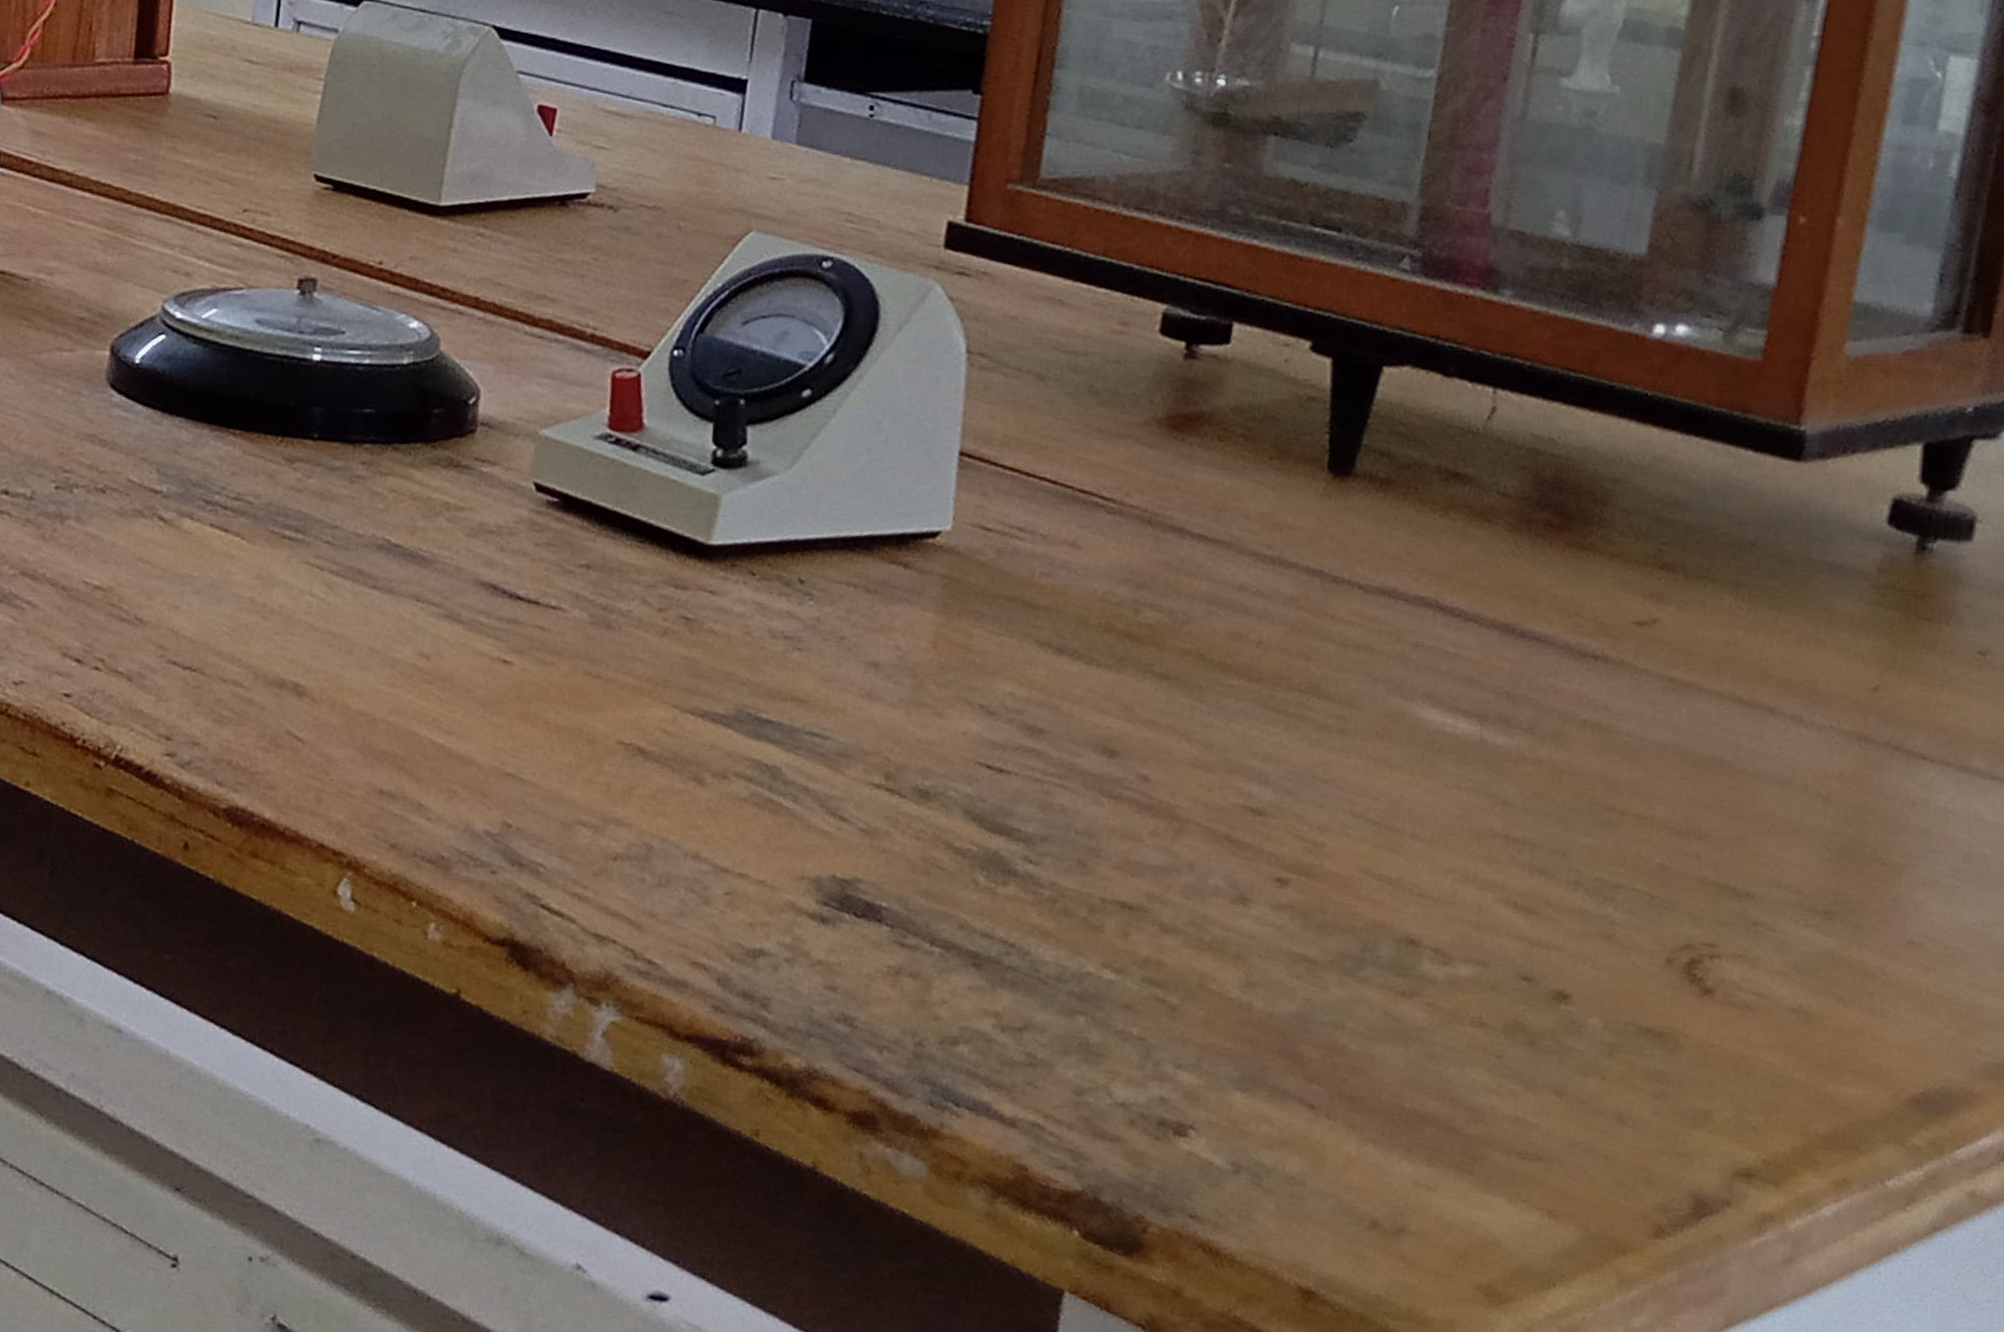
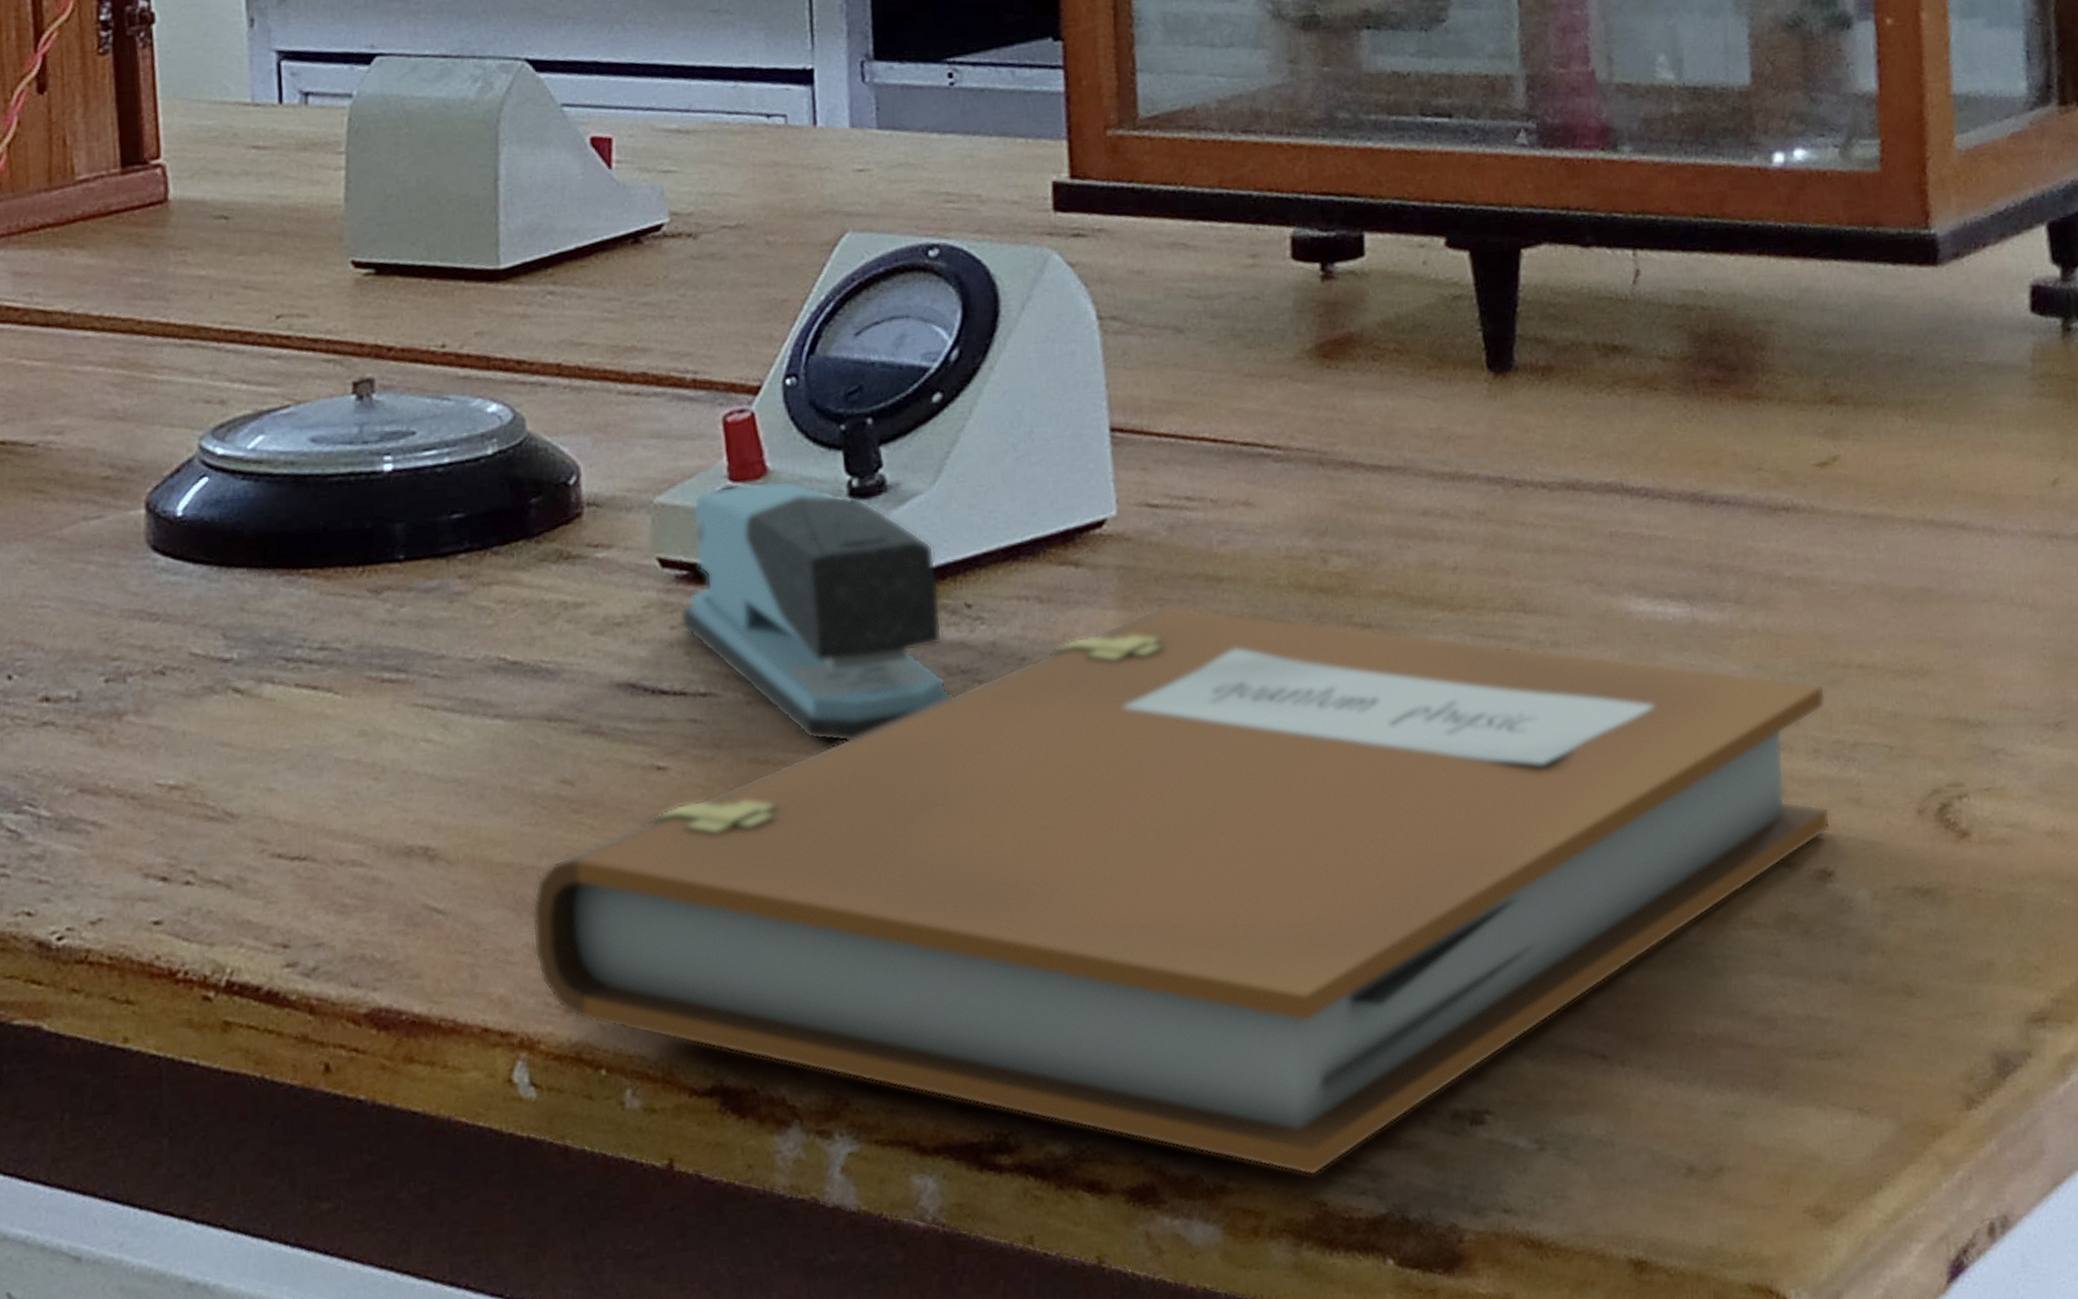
notebook: none [372,620,1599,1143] -> present [532,606,1831,1176]
stapler: none [544,433,780,674] -> present [680,480,954,742]

